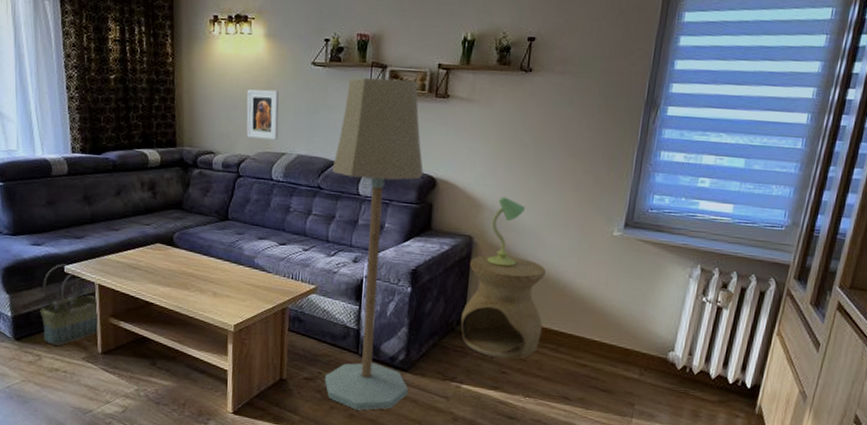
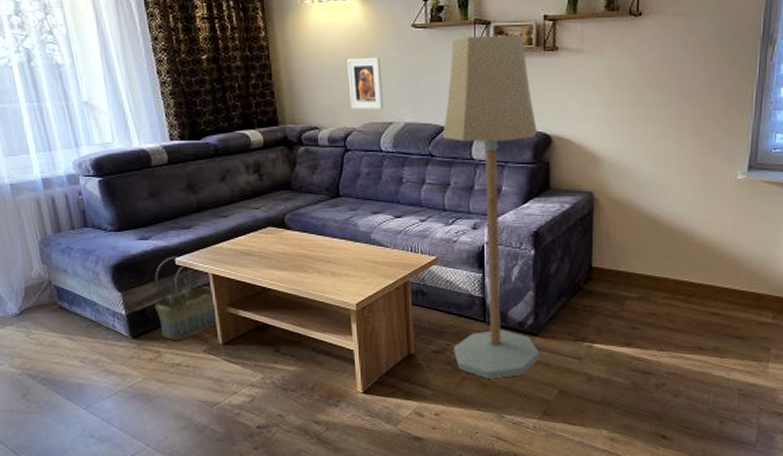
side table: present [460,254,546,360] -> none [587,209,671,315]
table lamp: present [487,197,525,267] -> none [610,149,645,220]

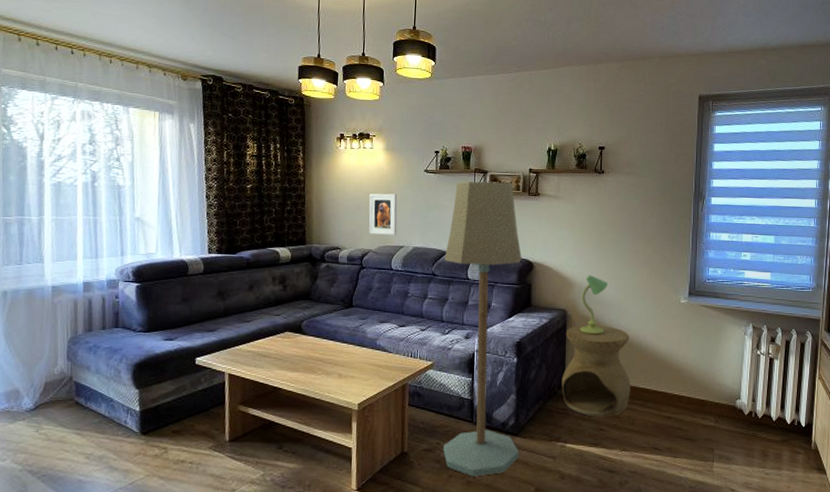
basket: present [154,256,217,340] -> none [169,356,228,437]
side table: none [587,209,671,315] -> present [561,325,631,417]
table lamp: none [610,149,645,220] -> present [580,275,608,335]

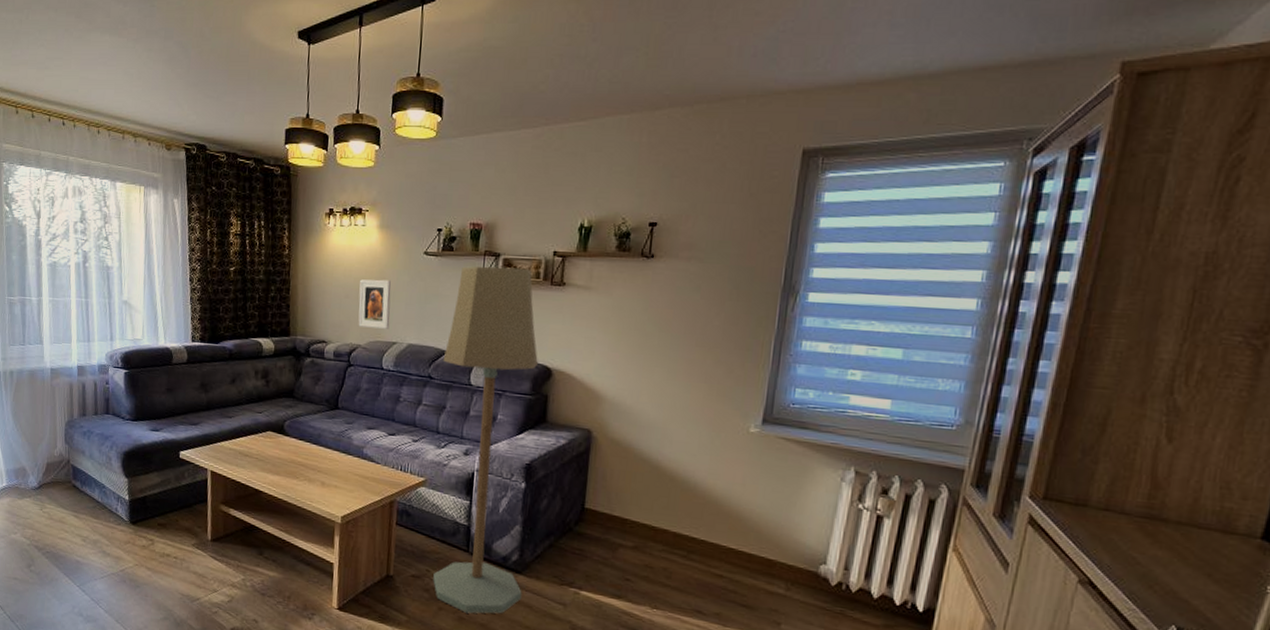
side table: present [561,325,631,417] -> none [579,450,673,566]
table lamp: present [580,275,608,335] -> none [608,388,649,464]

